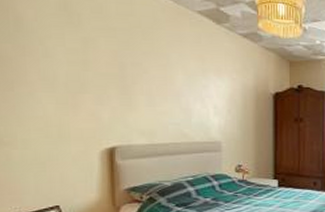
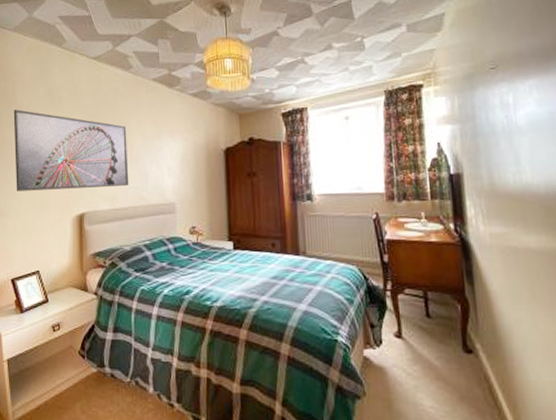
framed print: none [11,20,170,121] -> present [13,109,129,192]

